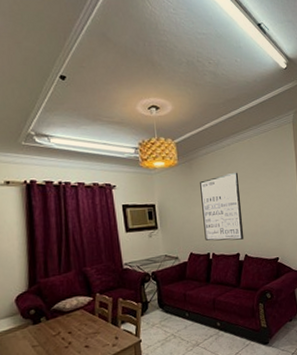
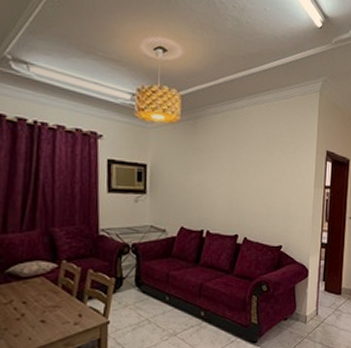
wall art: present [200,172,244,241] -> none [200,139,250,219]

